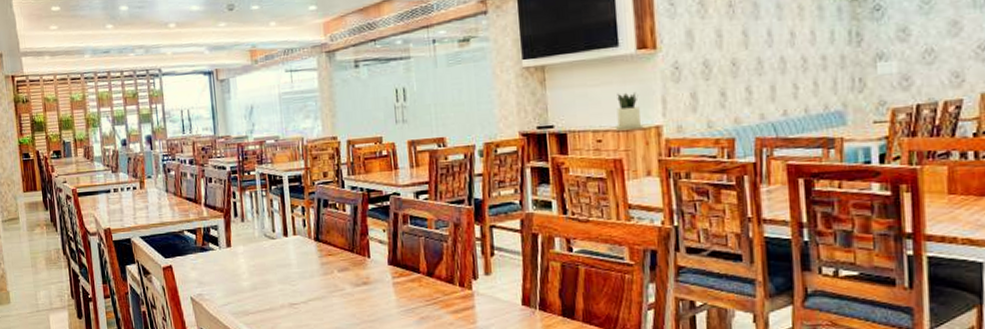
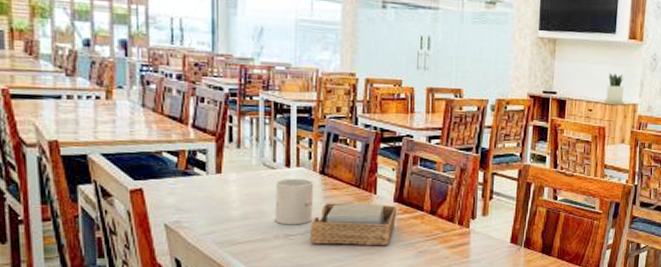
mug: none [276,246,313,294] -> present [275,178,313,225]
napkin holder: none [311,268,393,313] -> present [309,203,397,246]

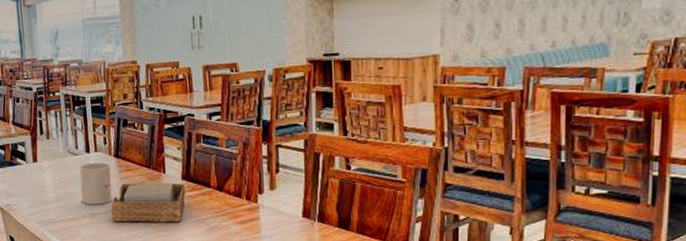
planter: present [604,72,625,105] -> none [397,23,423,59]

